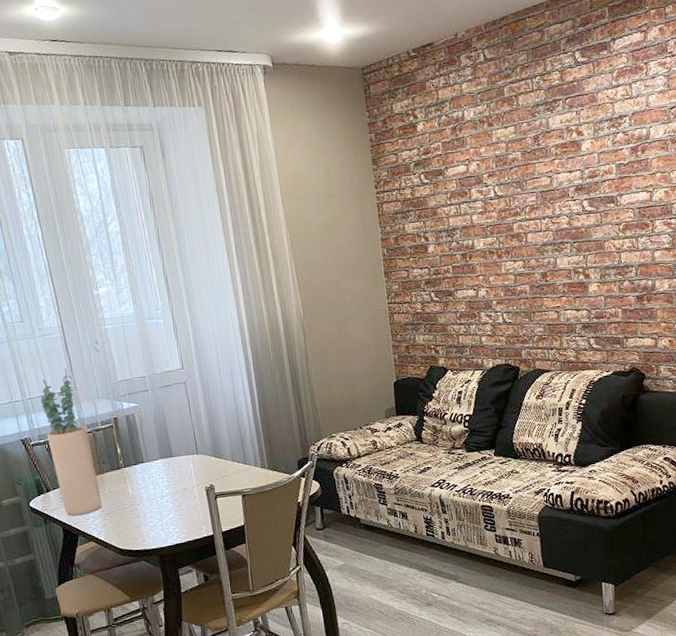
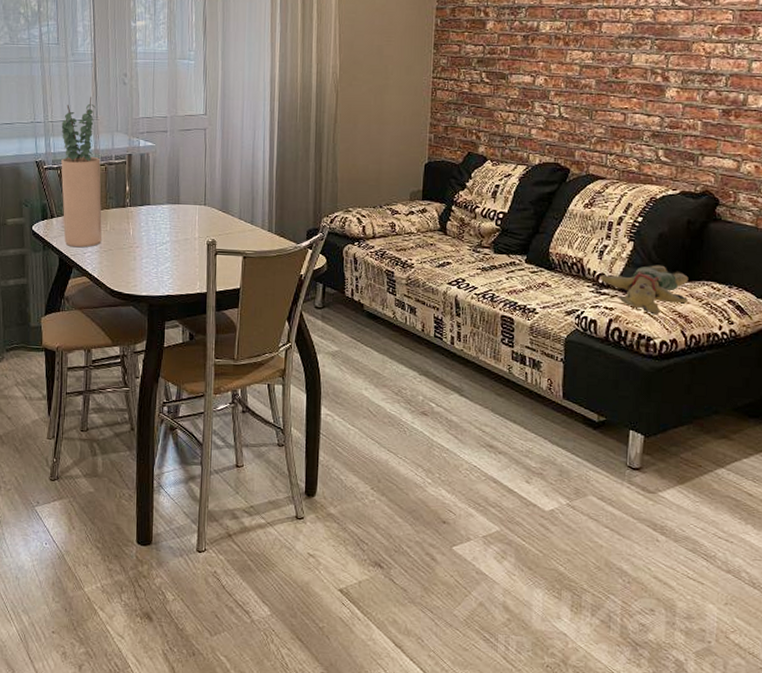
teddy bear: none [558,437,632,481] -> present [600,265,689,314]

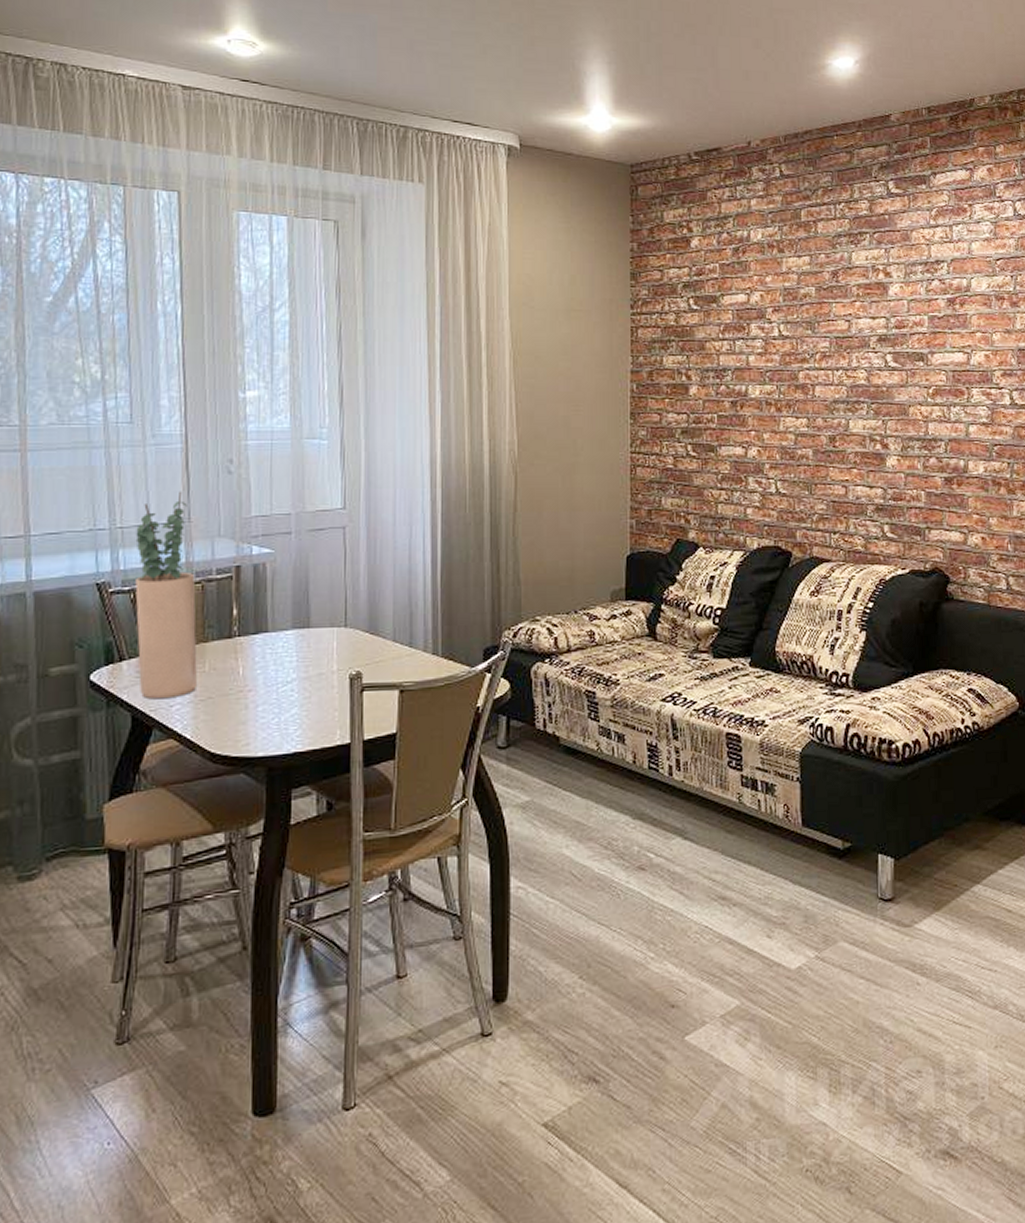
teddy bear: present [600,265,689,314] -> none [833,655,927,713]

